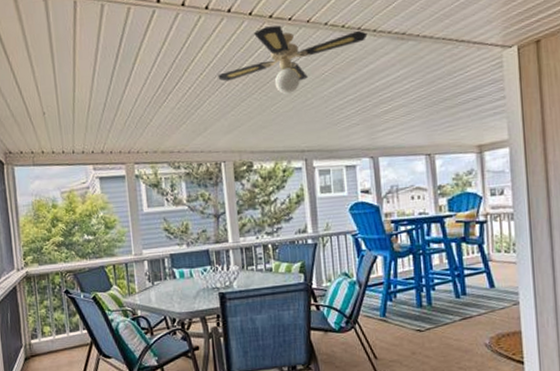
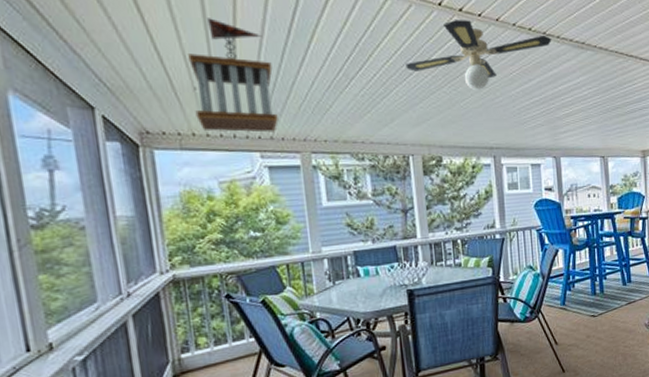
wind chime: none [39,52,108,149] -> present [188,18,278,133]

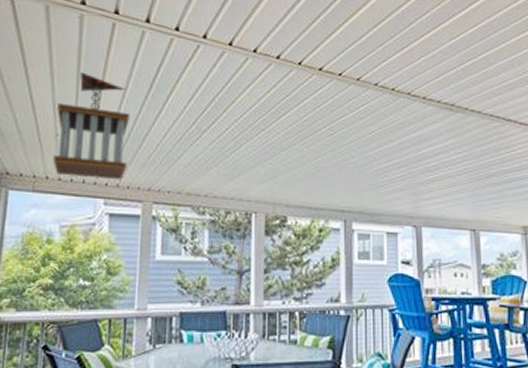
ceiling fan: present [405,20,552,90] -> none [259,79,417,149]

